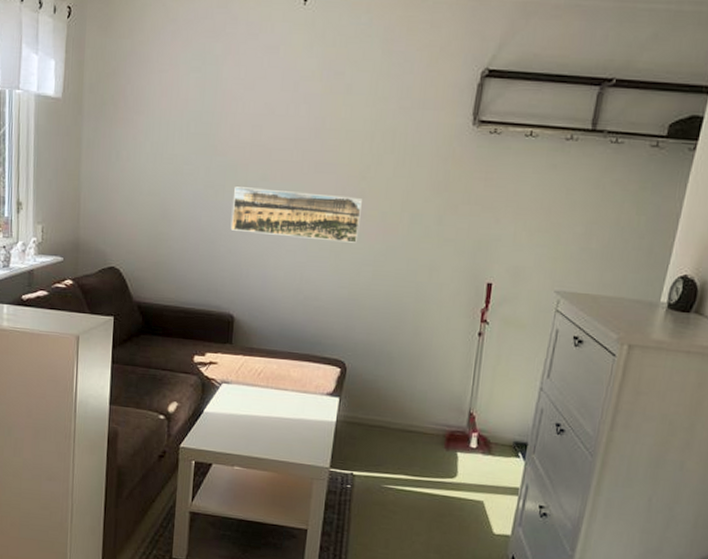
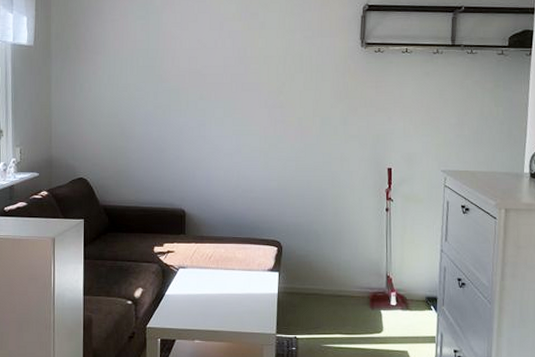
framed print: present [230,186,362,243] -> none [177,106,281,144]

